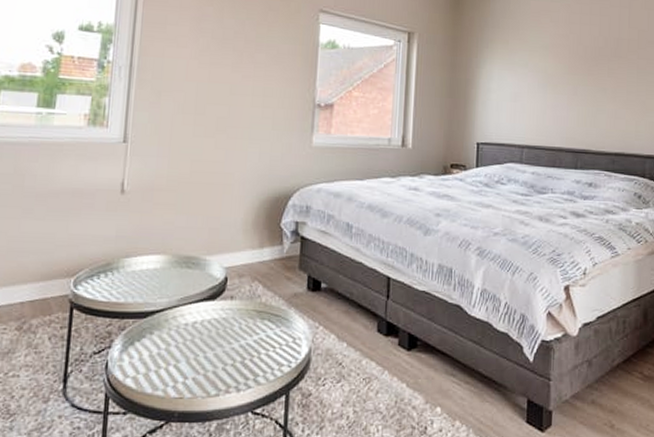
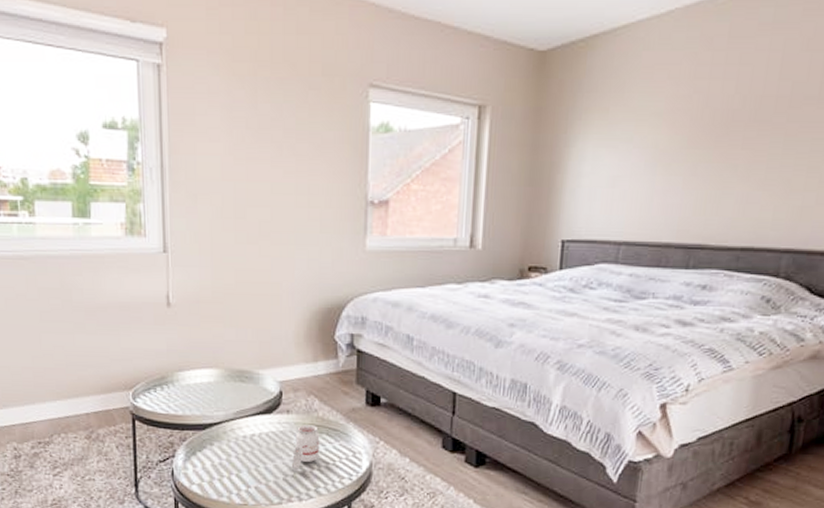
candle: none [232,311,262,358] -> present [292,425,320,469]

